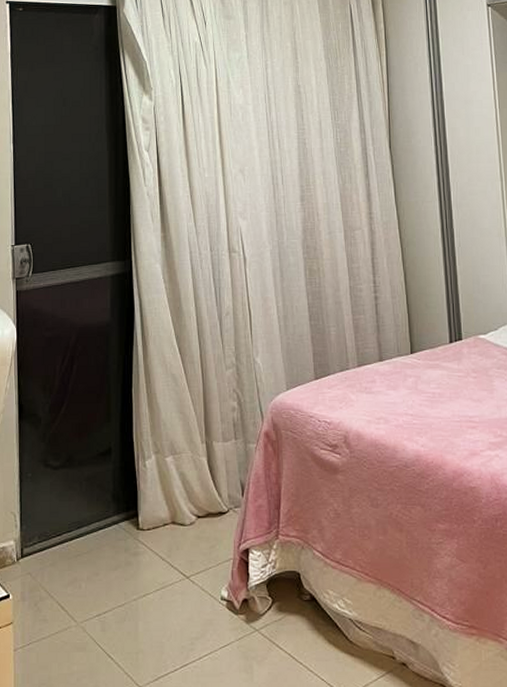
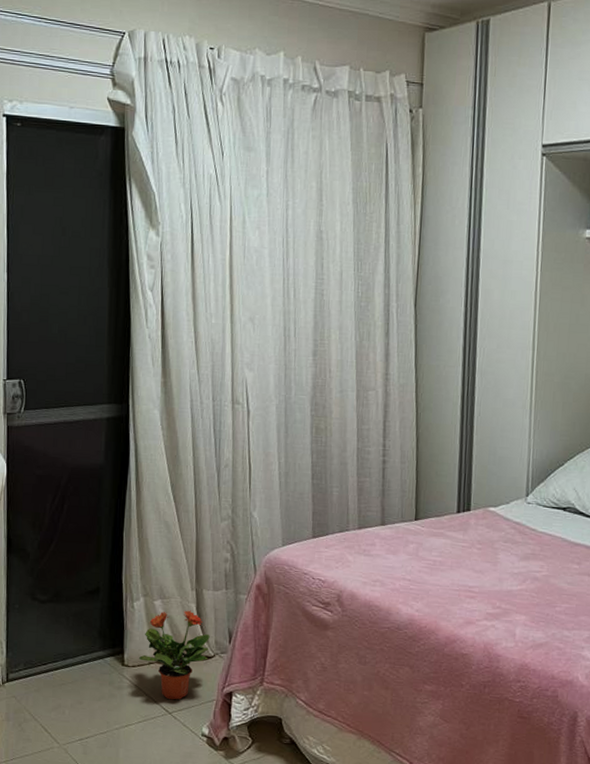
potted plant: none [154,464,223,563] -> present [139,610,210,700]

